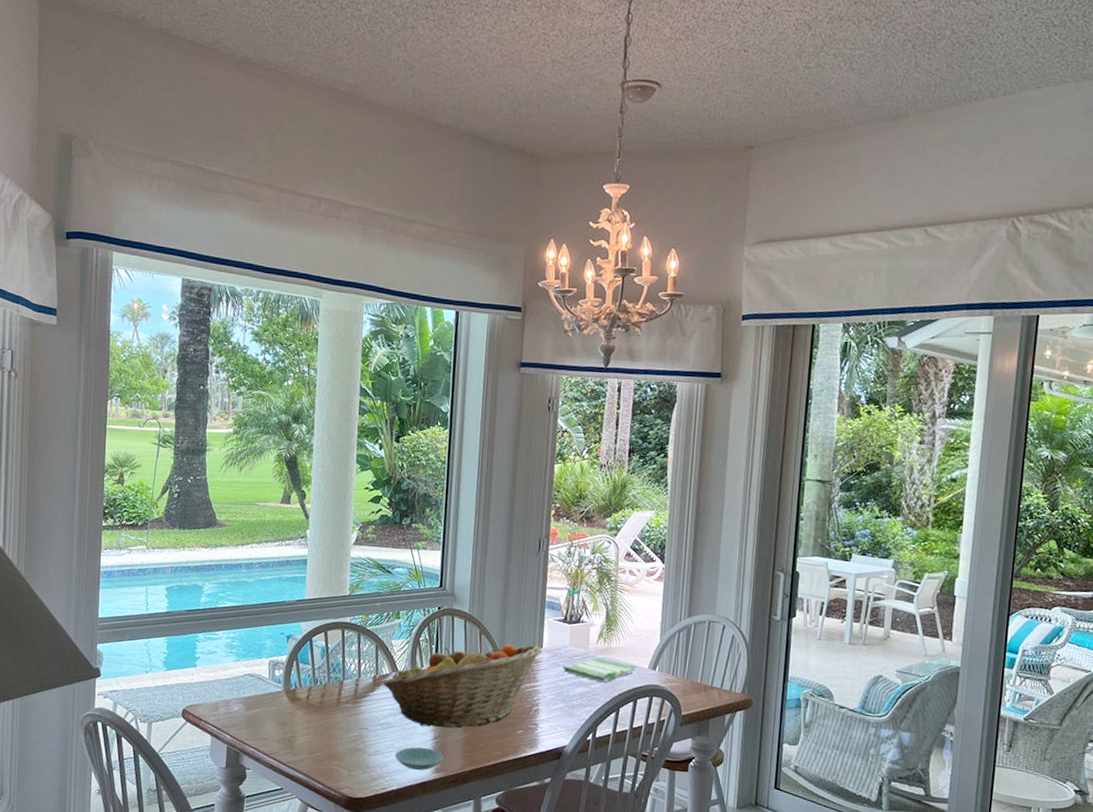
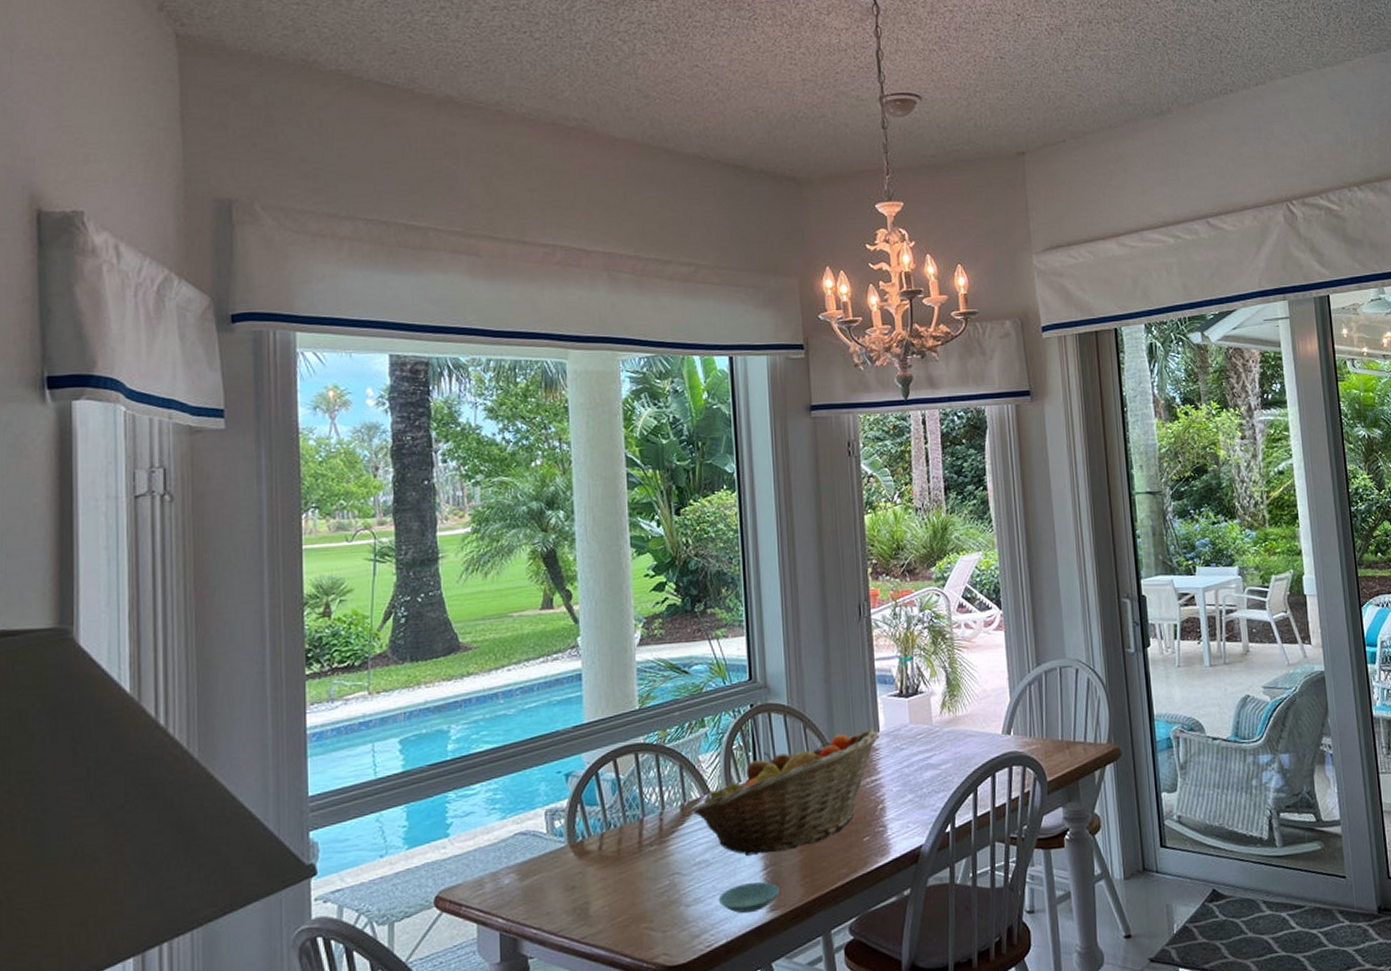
dish towel: present [562,657,637,683] -> none [906,731,990,761]

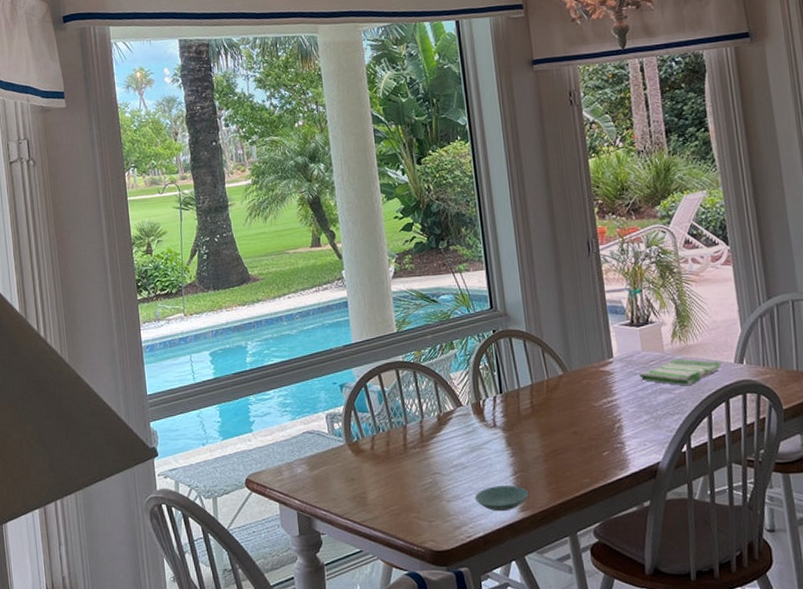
fruit basket: present [693,729,878,856] -> none [448,354,612,462]
dish towel: none [906,731,990,761] -> present [639,358,722,386]

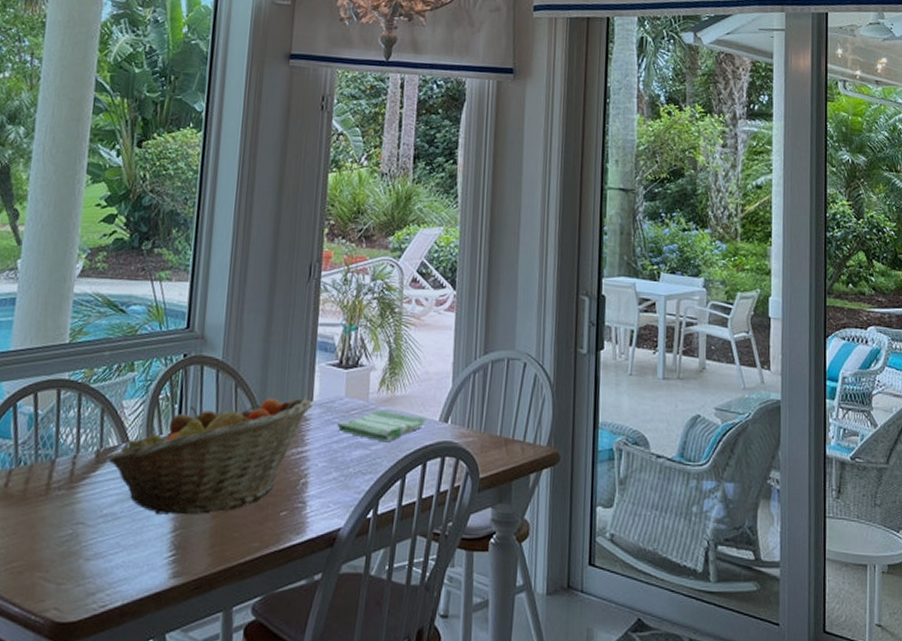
fruit basket: none [448,354,612,462] -> present [107,397,311,516]
saucer: present [474,486,528,512] -> none [120,544,185,577]

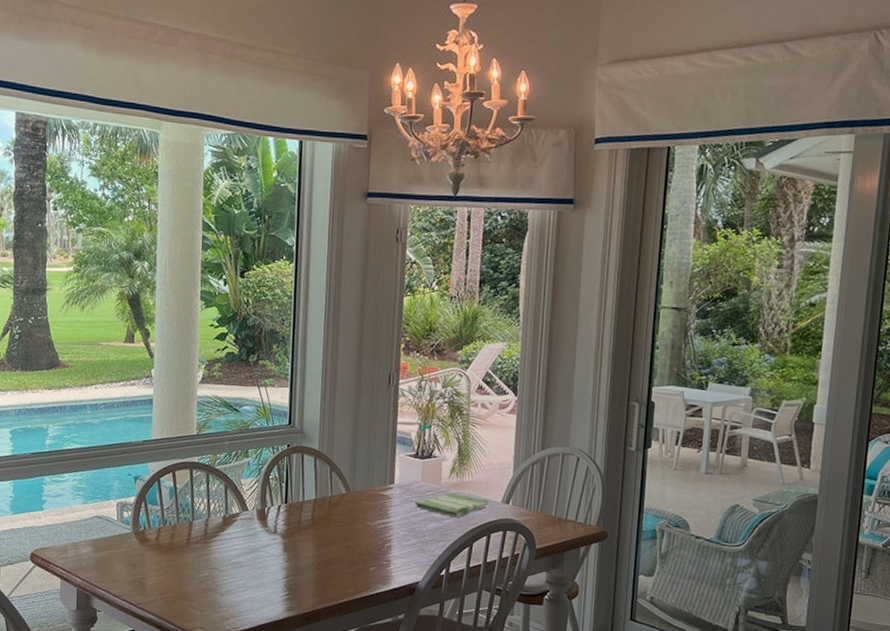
fruit basket: present [107,397,311,516] -> none [232,480,393,567]

